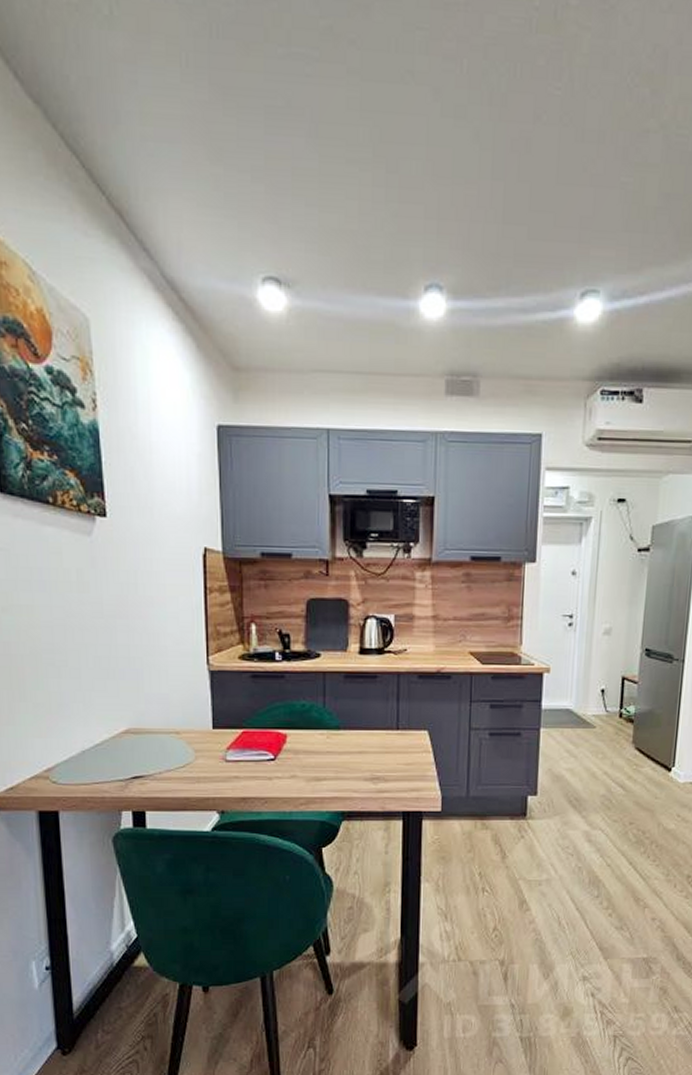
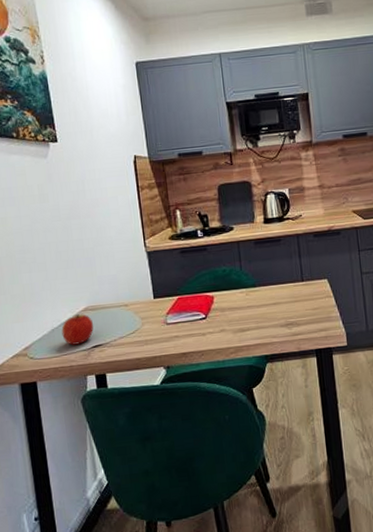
apple: none [94,737,136,773] -> present [61,314,94,345]

